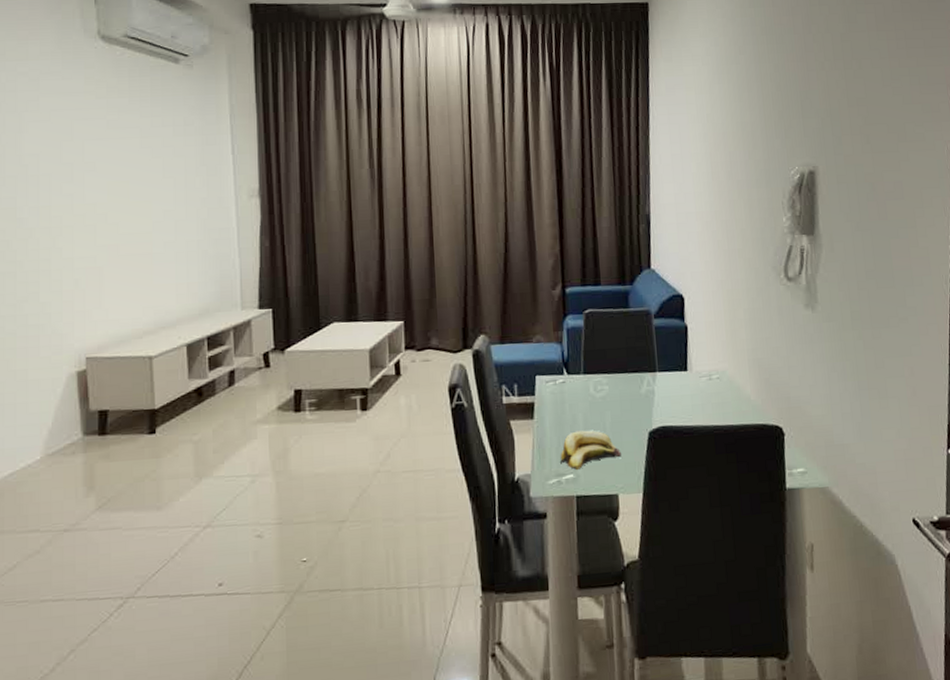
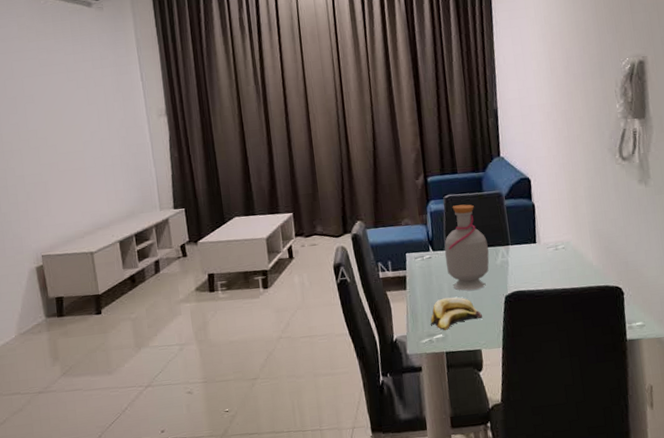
bottle: none [581,321,633,424] -> present [444,204,489,291]

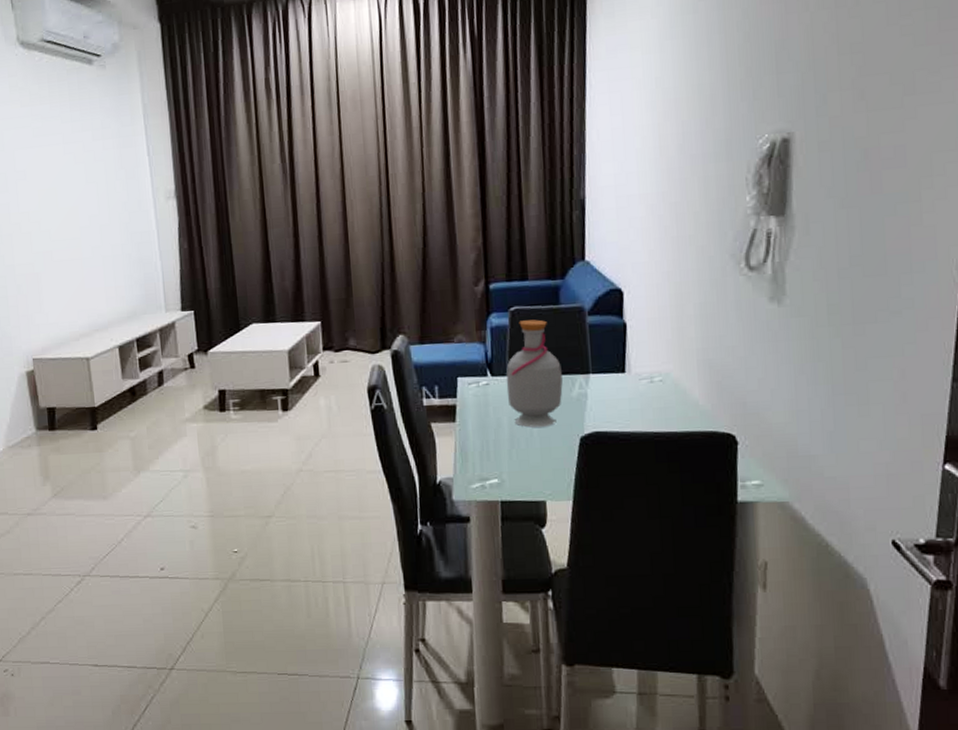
banana: present [430,297,482,331] -> none [483,434,550,476]

